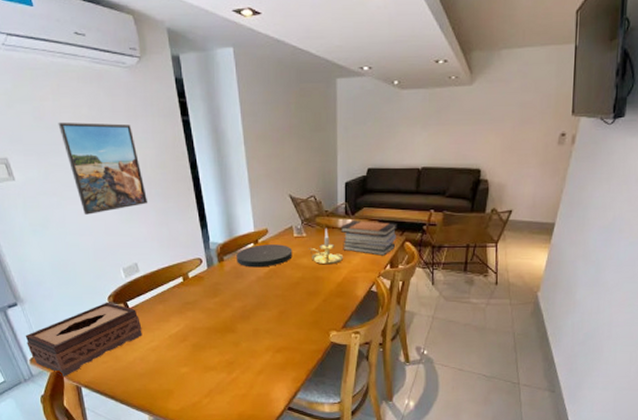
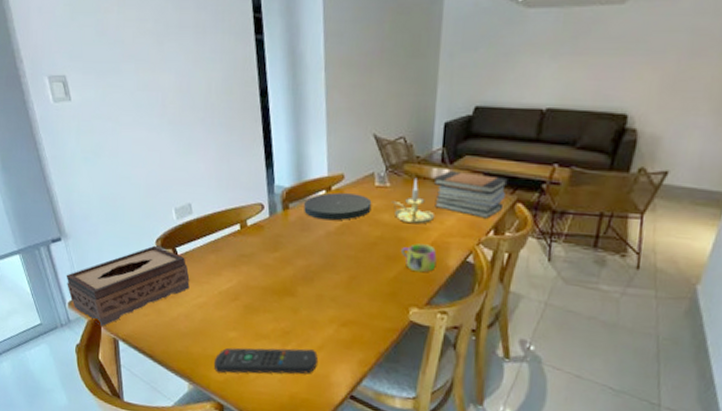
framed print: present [58,122,148,215] -> none [120,37,210,144]
remote control: none [169,374,259,404] -> present [213,347,318,374]
mug: none [320,280,348,303] -> present [401,243,437,273]

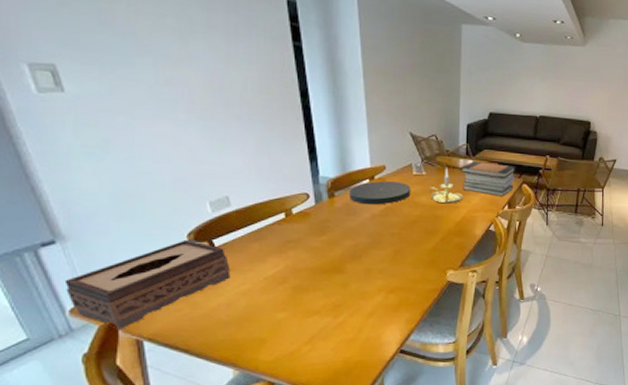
remote control: present [213,347,318,374] -> none [261,317,368,354]
mug: present [401,243,437,273] -> none [438,219,467,242]

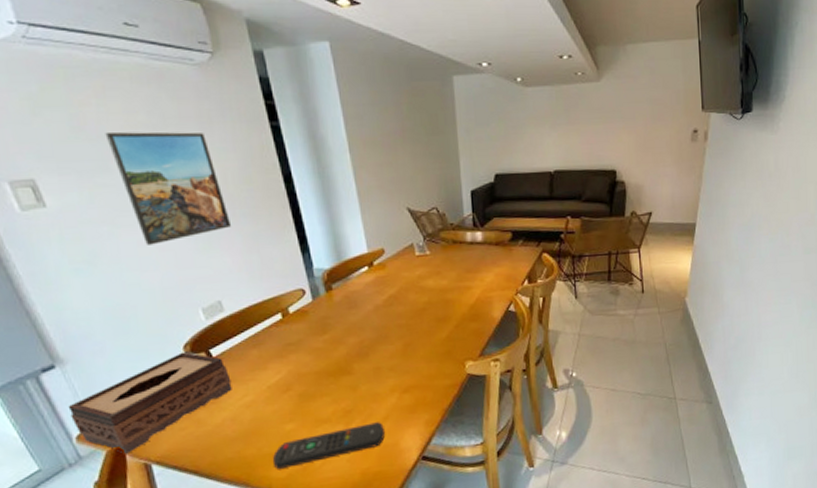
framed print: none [132,30,247,139] -> present [105,131,232,245]
remote control: none [261,317,368,354] -> present [272,422,385,470]
plate: present [349,181,411,205] -> none [348,265,416,295]
candle holder: present [427,168,464,204] -> none [433,244,476,286]
book stack: present [460,161,516,197] -> none [468,232,533,271]

